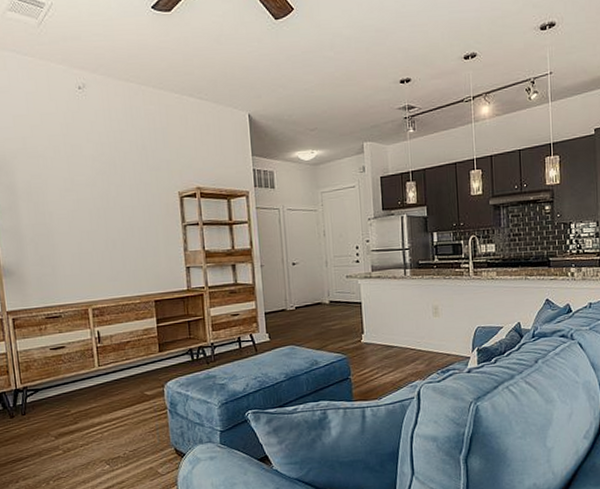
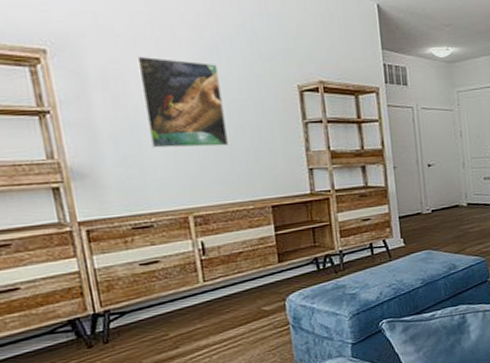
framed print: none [52,171,122,250] -> present [135,56,229,148]

